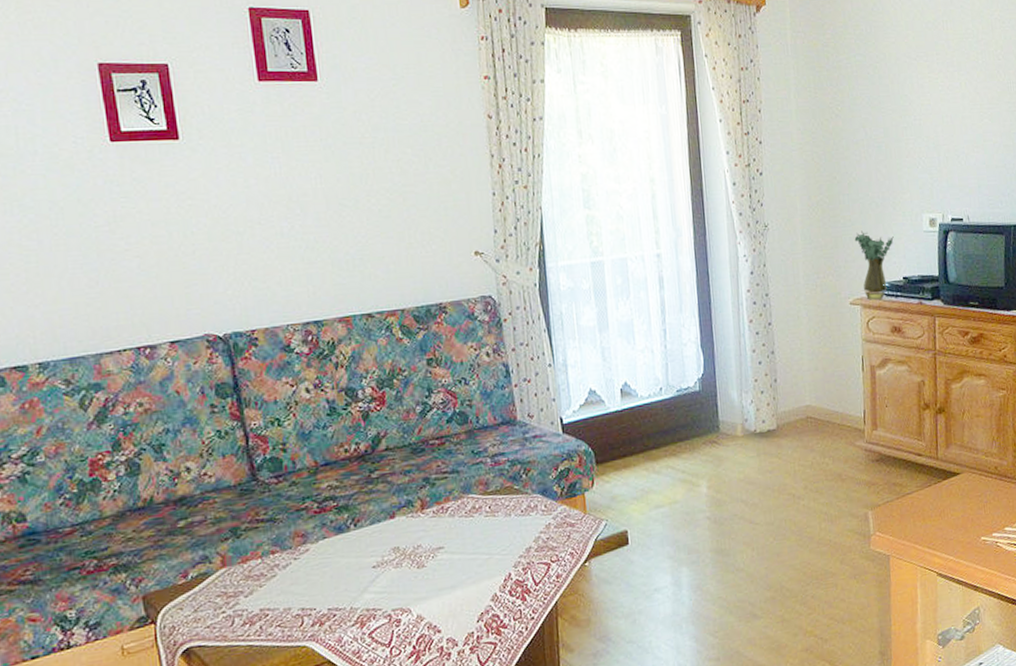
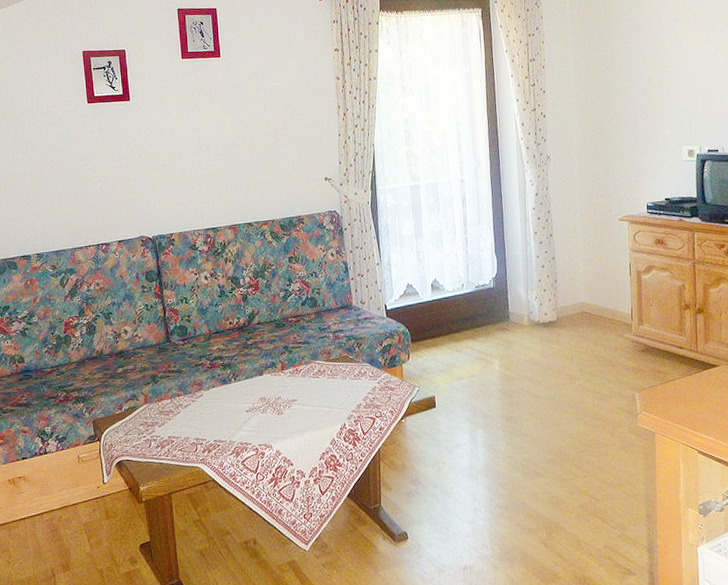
vase: present [854,230,894,301] -> none [622,160,657,218]

